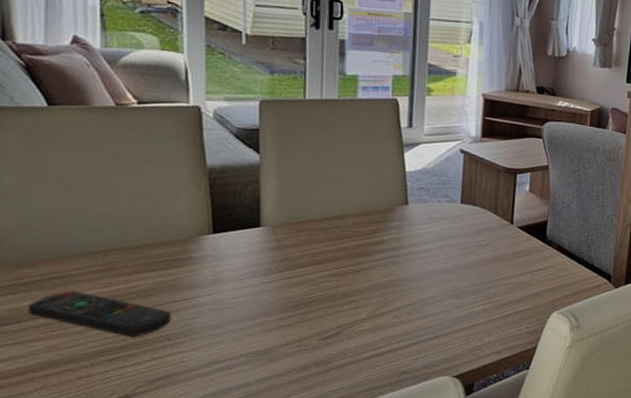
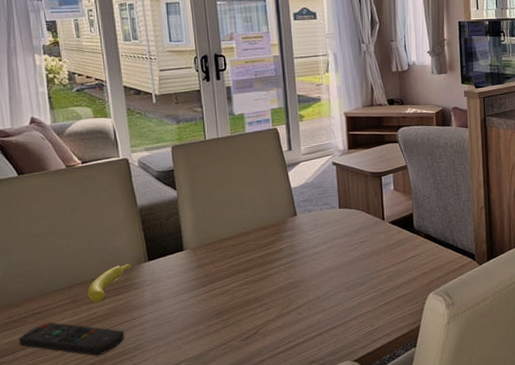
banana: none [127,233,191,275] -> present [87,264,132,303]

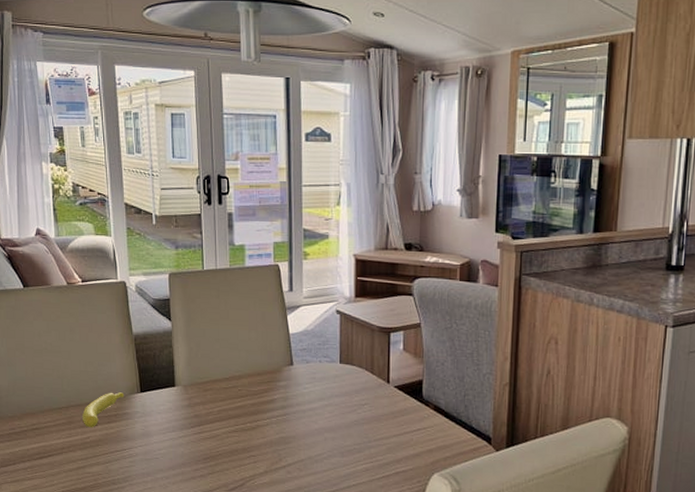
remote control: present [19,322,125,356] -> none [19,439,115,481]

